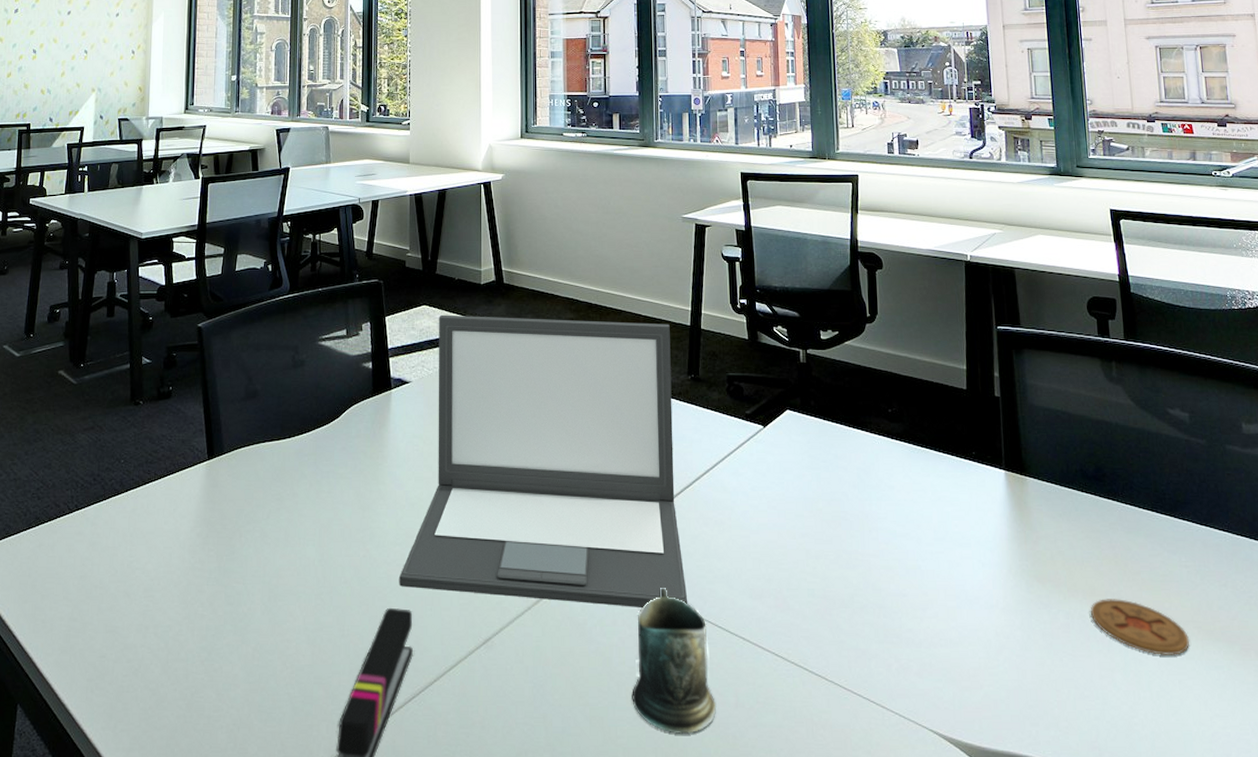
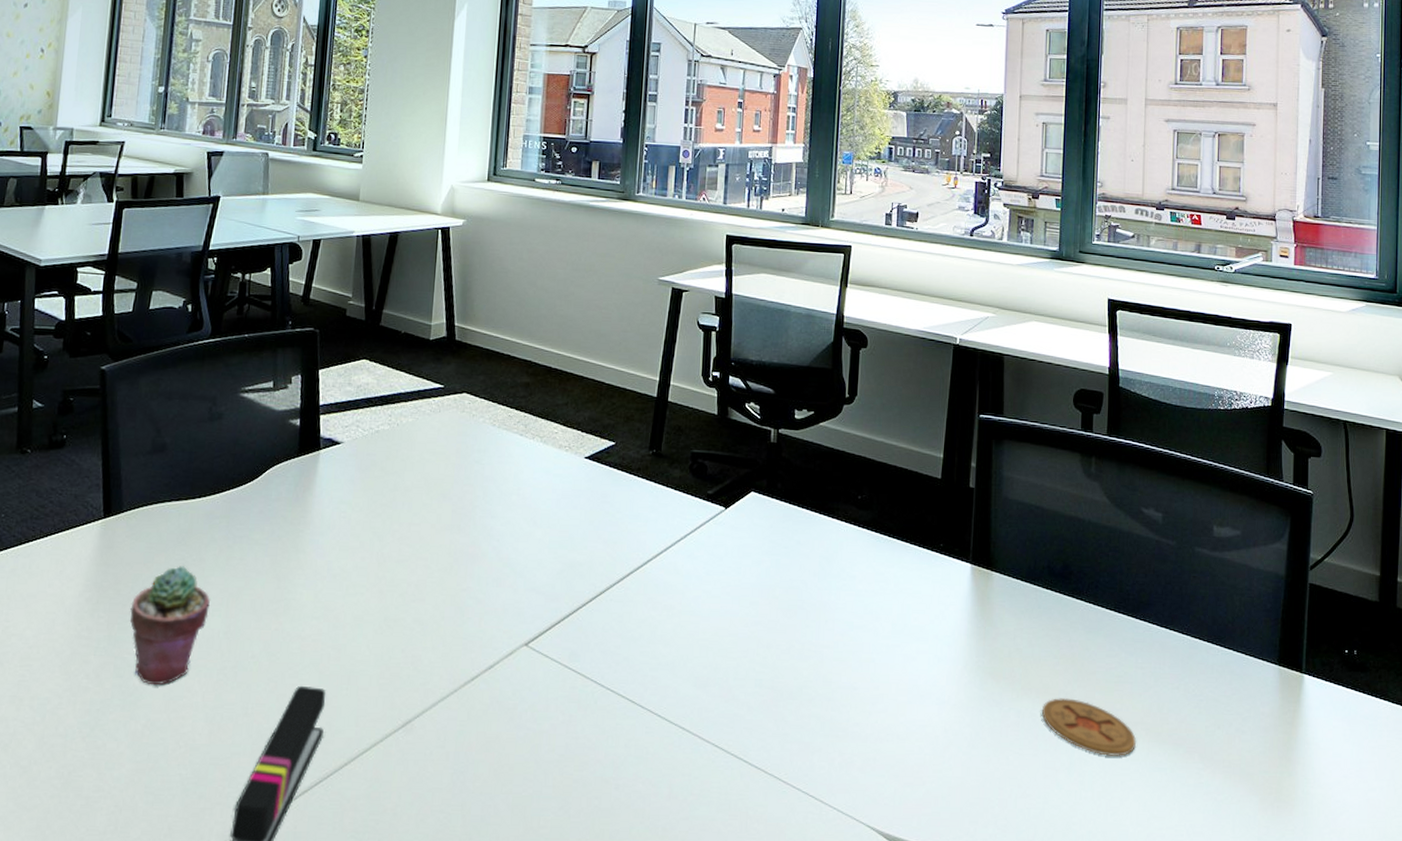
potted succulent: none [236,501,305,611] -> present [129,566,211,686]
laptop: present [399,315,688,607] -> none [314,371,635,693]
mug: present [632,588,717,734] -> none [559,673,649,825]

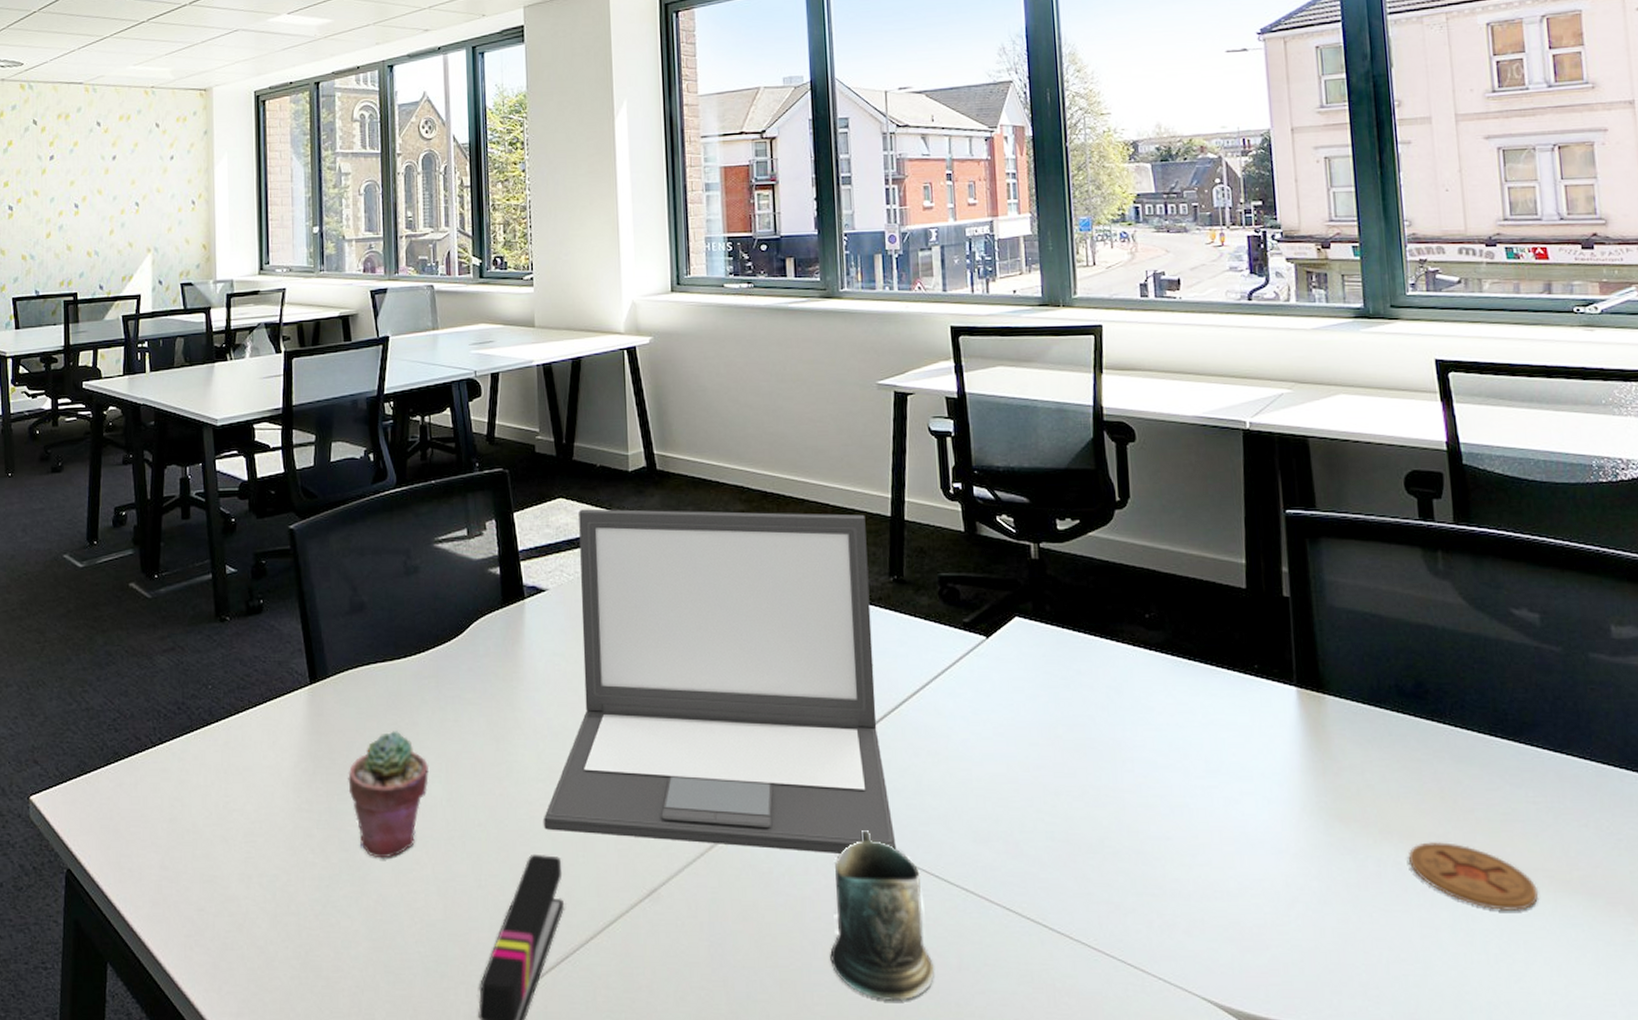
laptop: none [314,371,635,693] -> present [544,509,897,853]
mug: none [559,673,649,825] -> present [830,830,935,1001]

